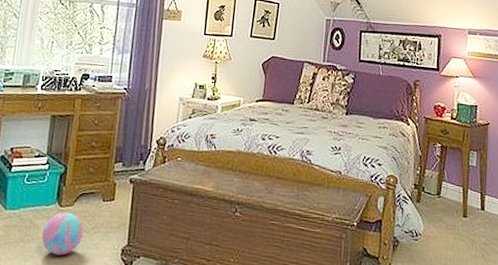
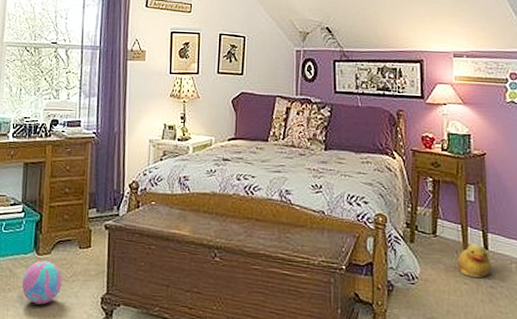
rubber duck: none [456,204,486,236] -> present [457,243,491,279]

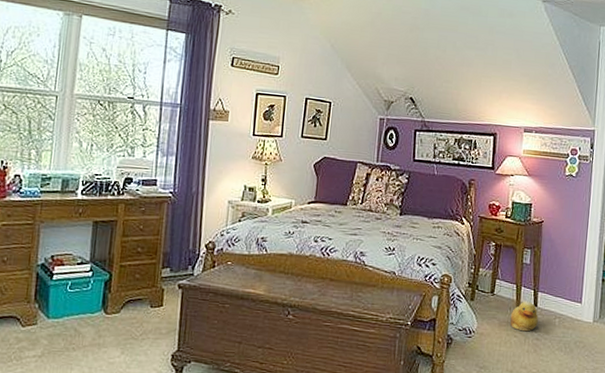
decorative ball: present [21,260,63,305] -> none [87,319,132,363]

